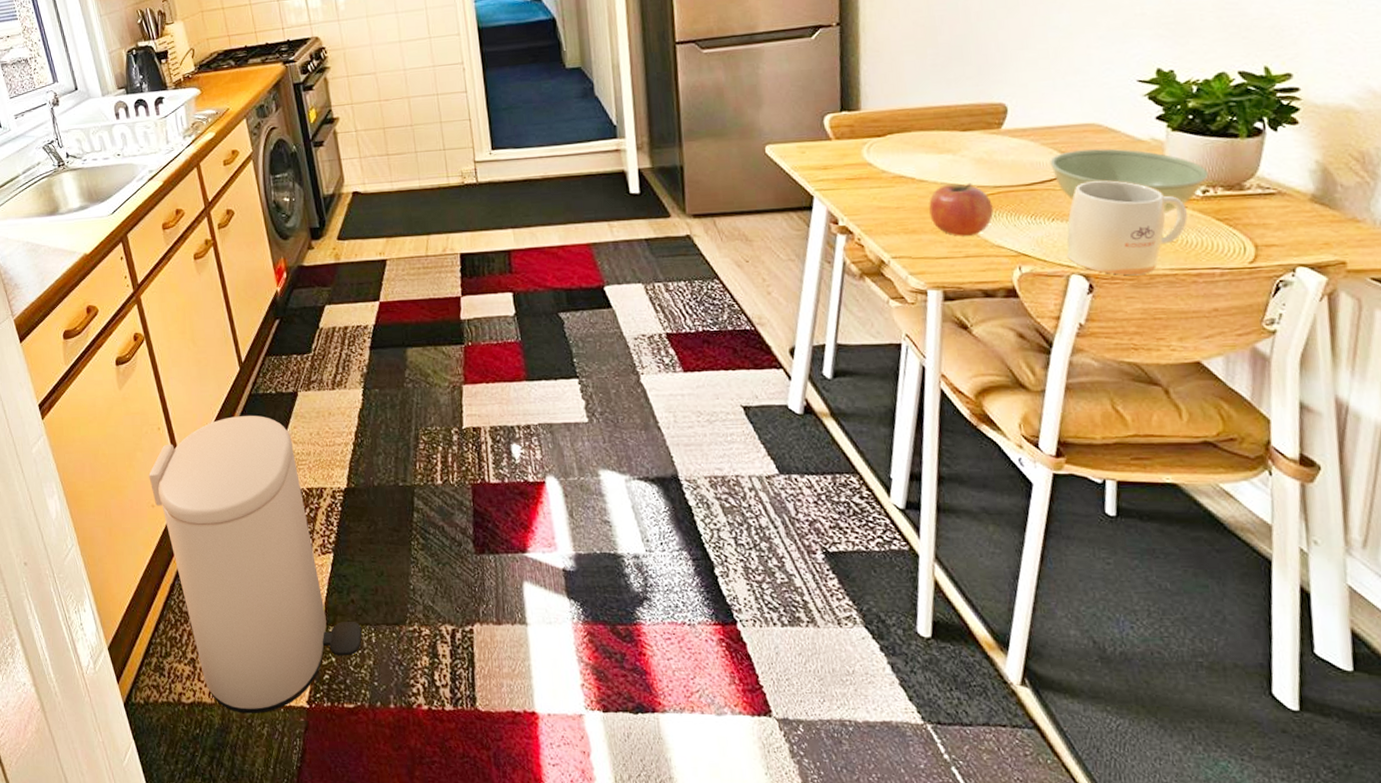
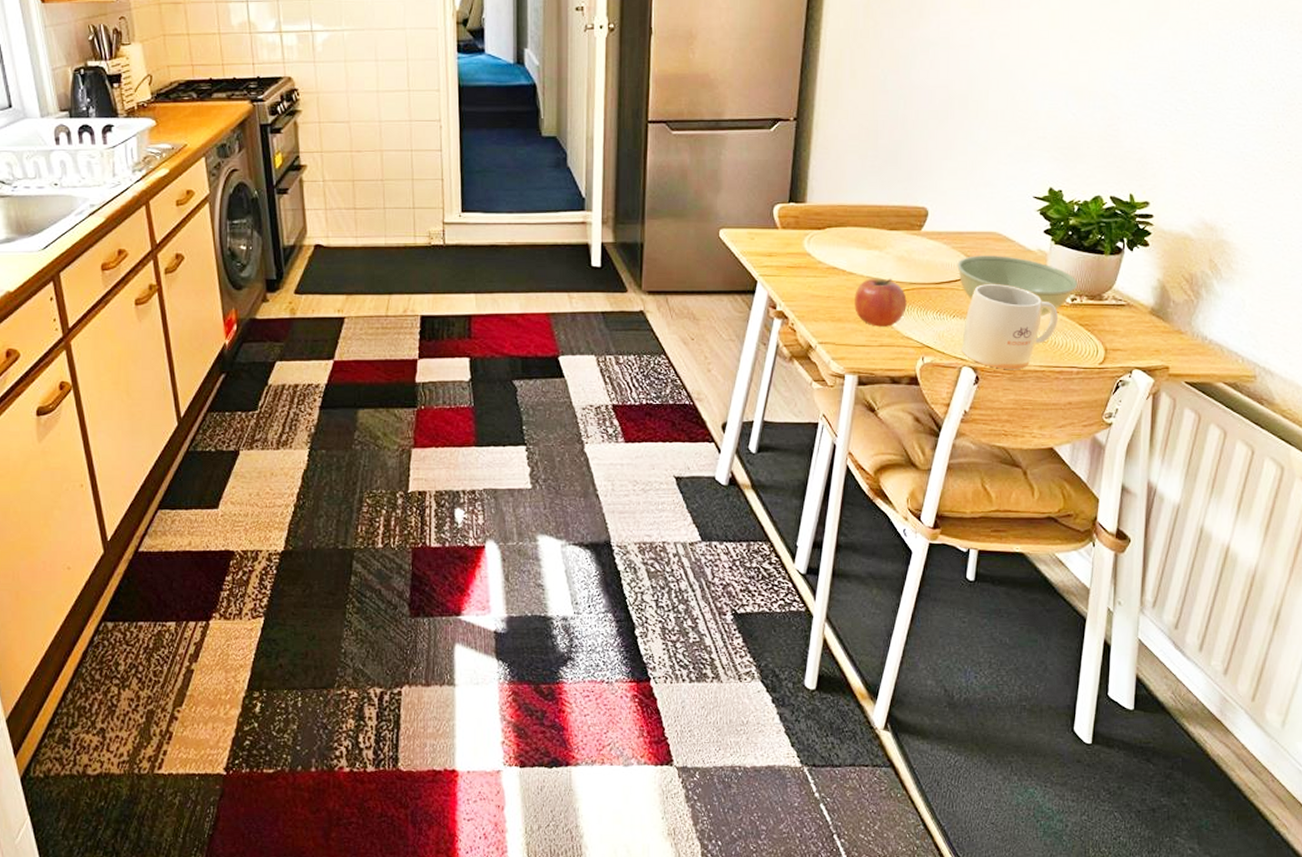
pedal bin: present [149,416,362,714] -> none [66,474,288,783]

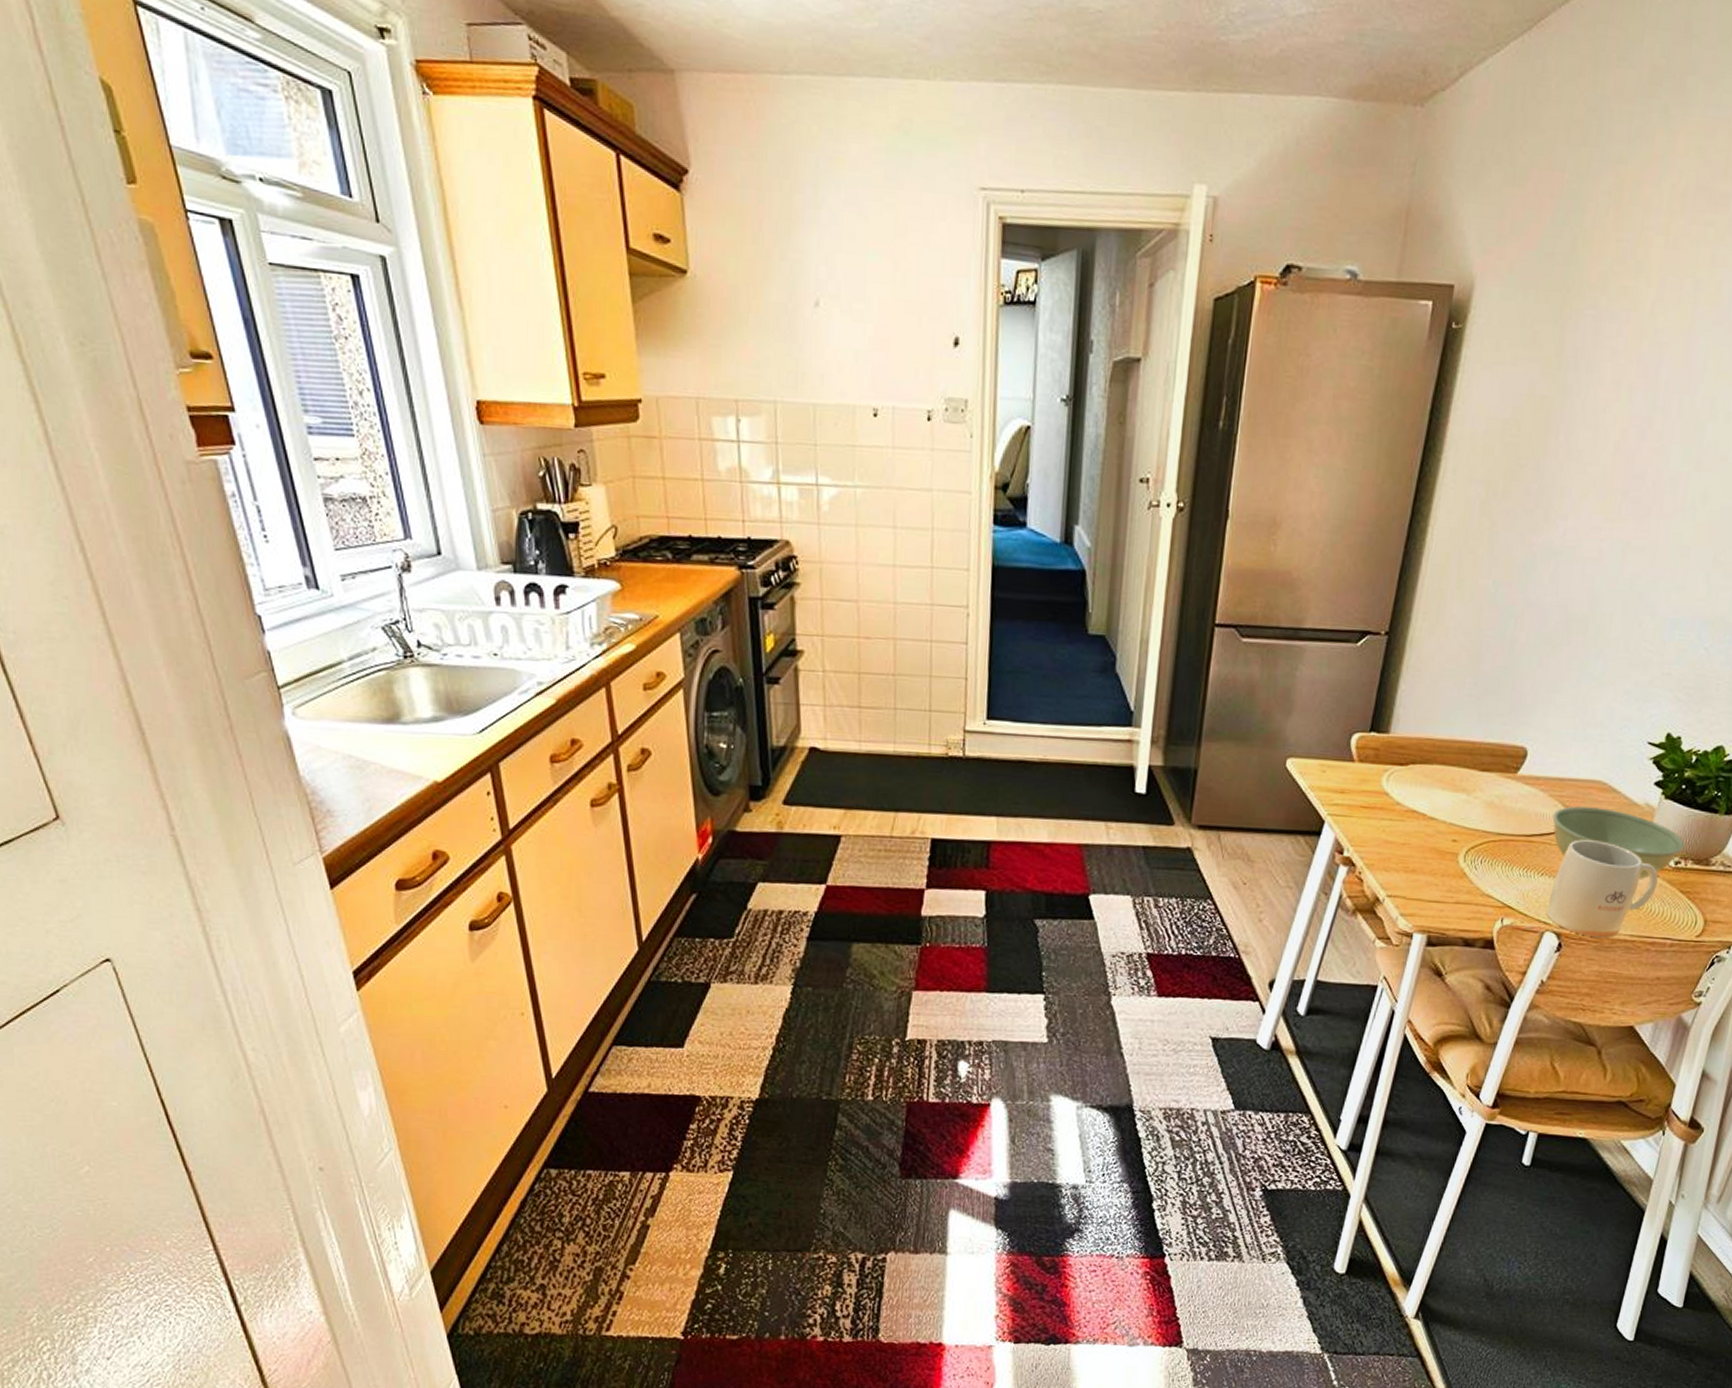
fruit: present [854,278,907,327] -> none [1432,825,1492,882]

